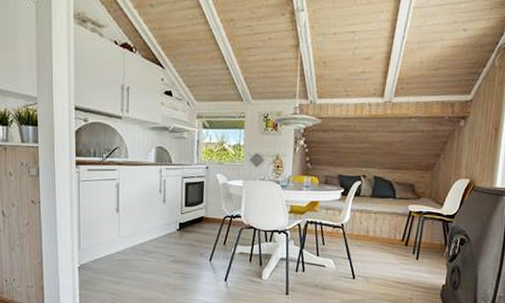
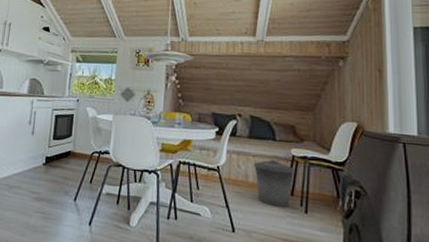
trash can: none [375,216,411,257] -> present [254,159,295,208]

